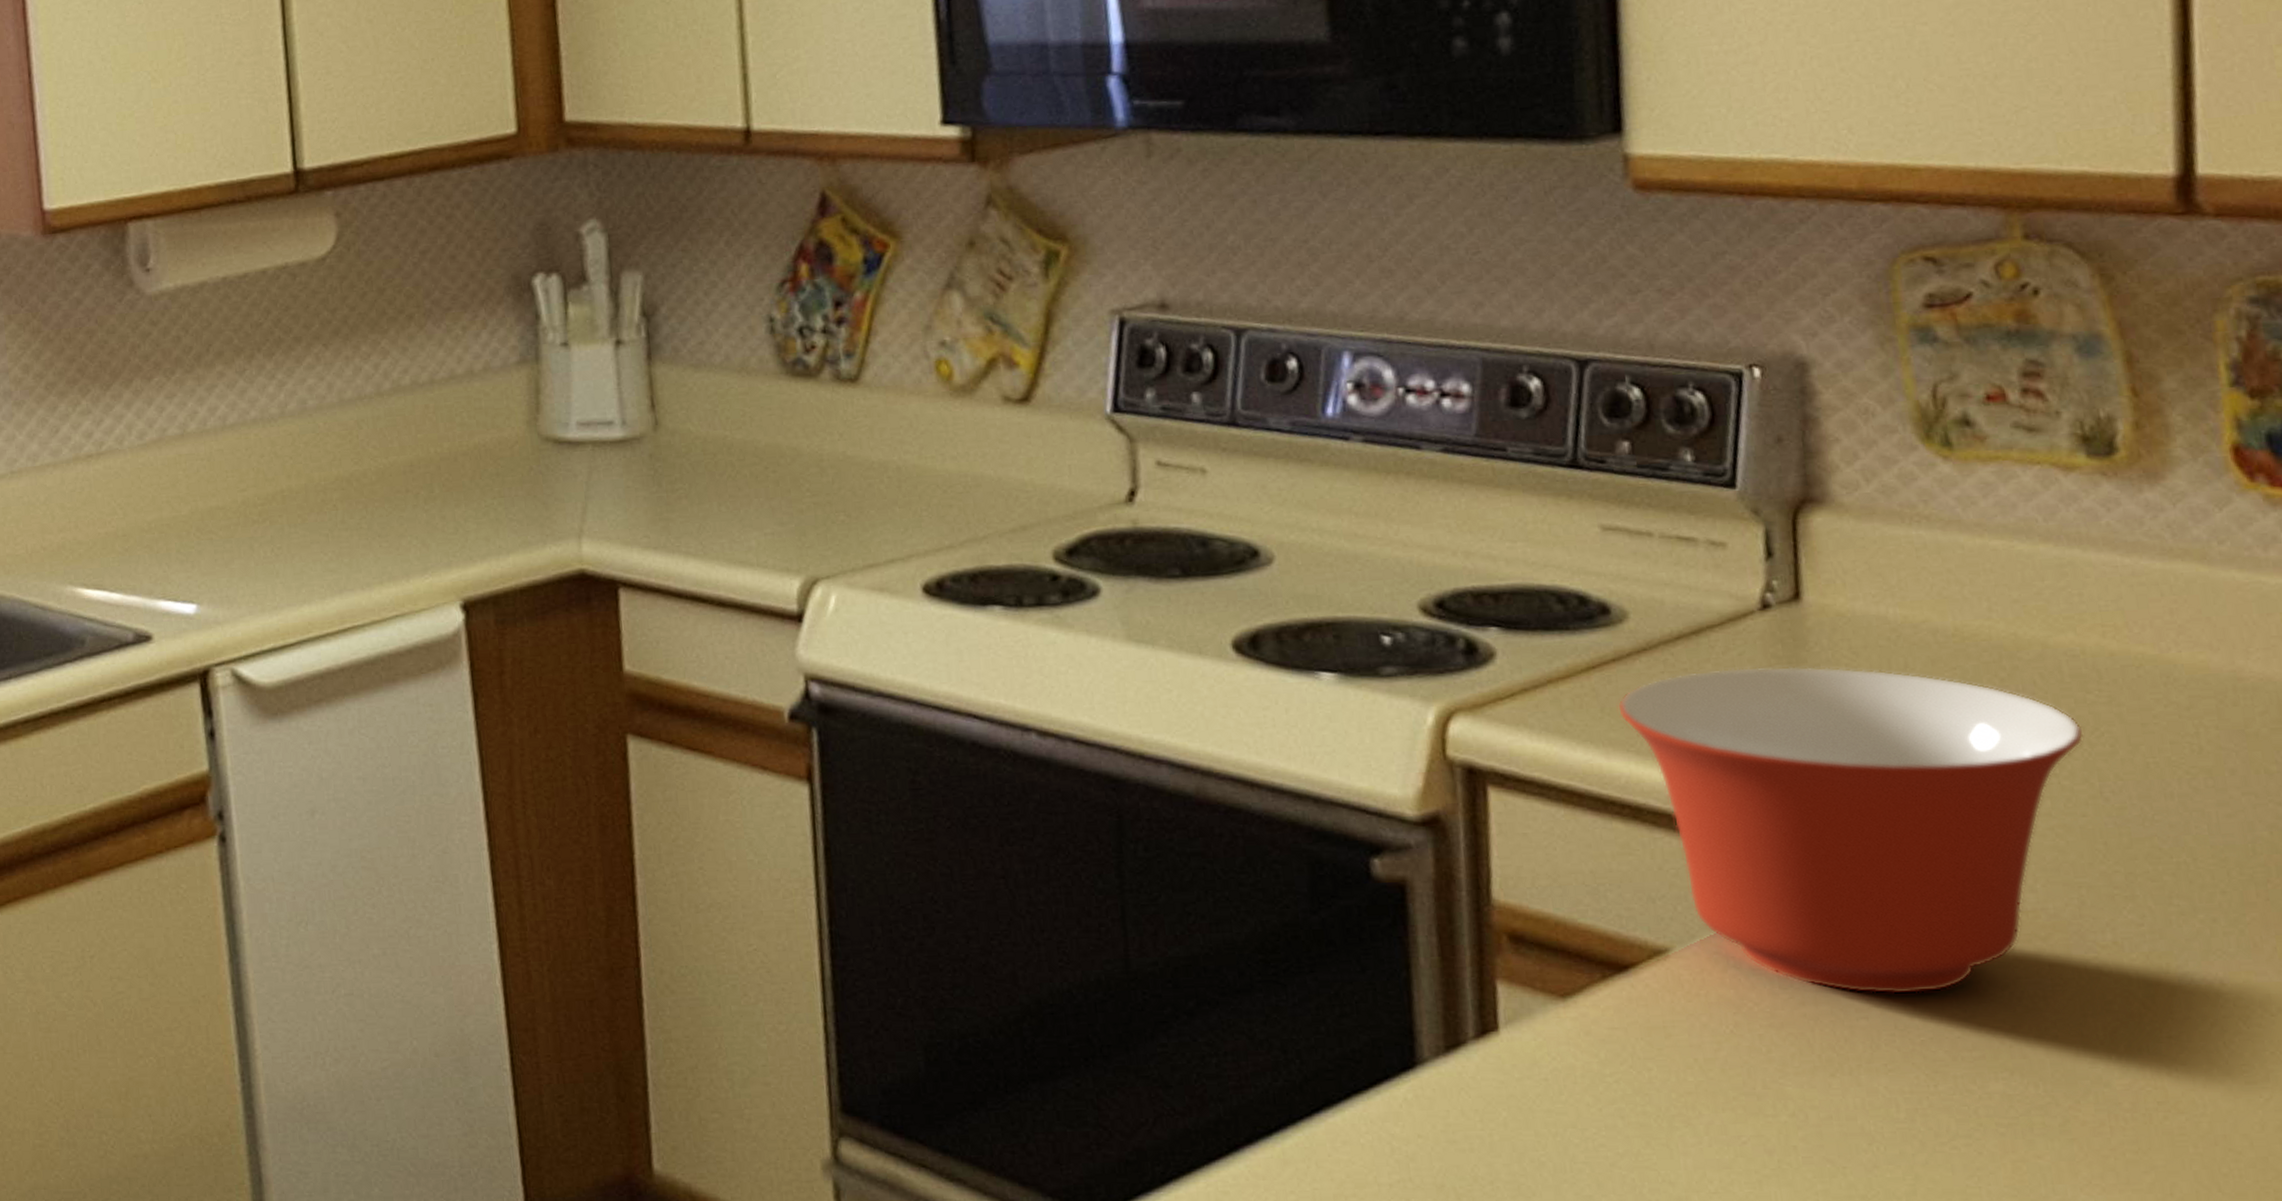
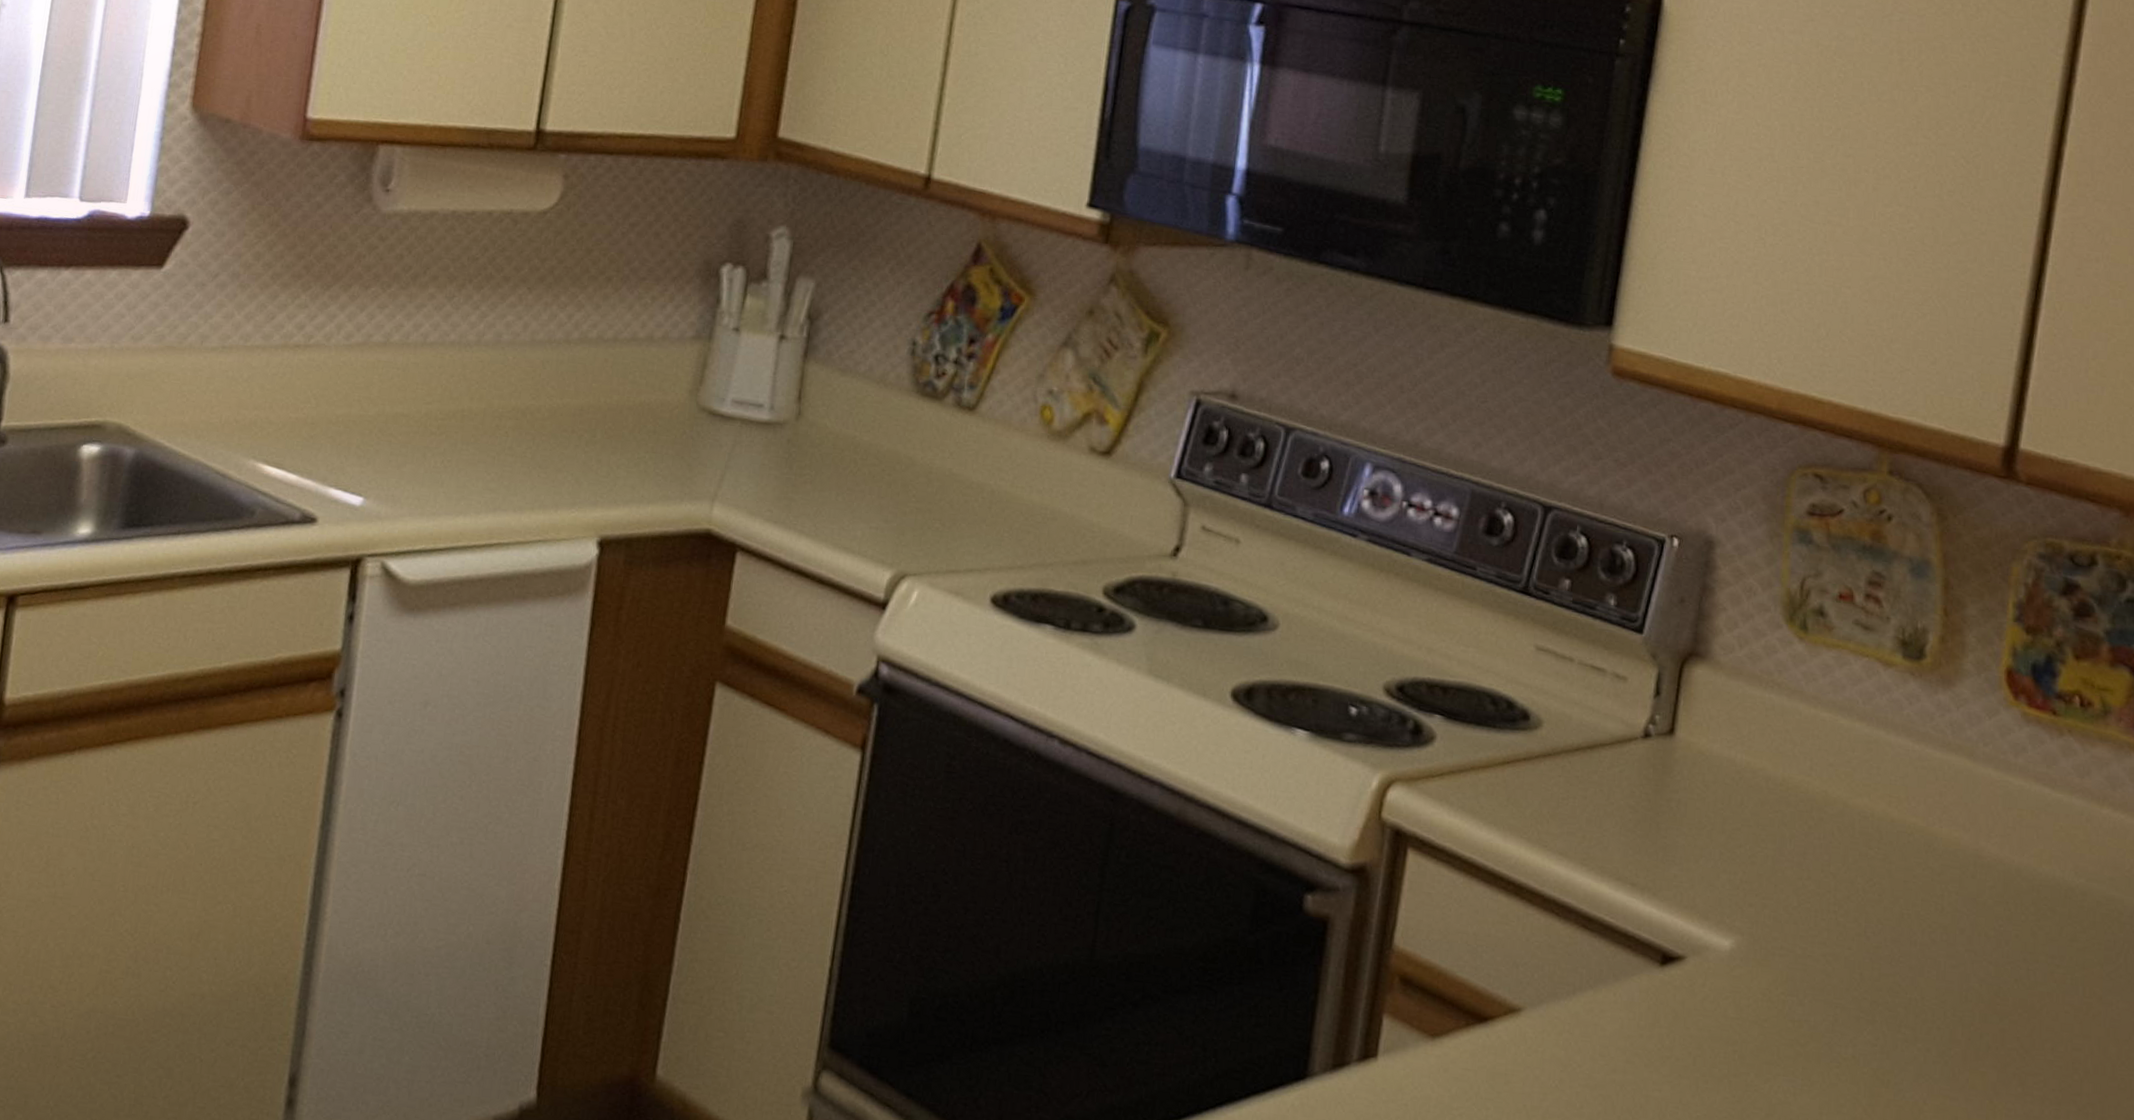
mixing bowl: present [1617,666,2084,995] -> none [1520,780,1861,1077]

